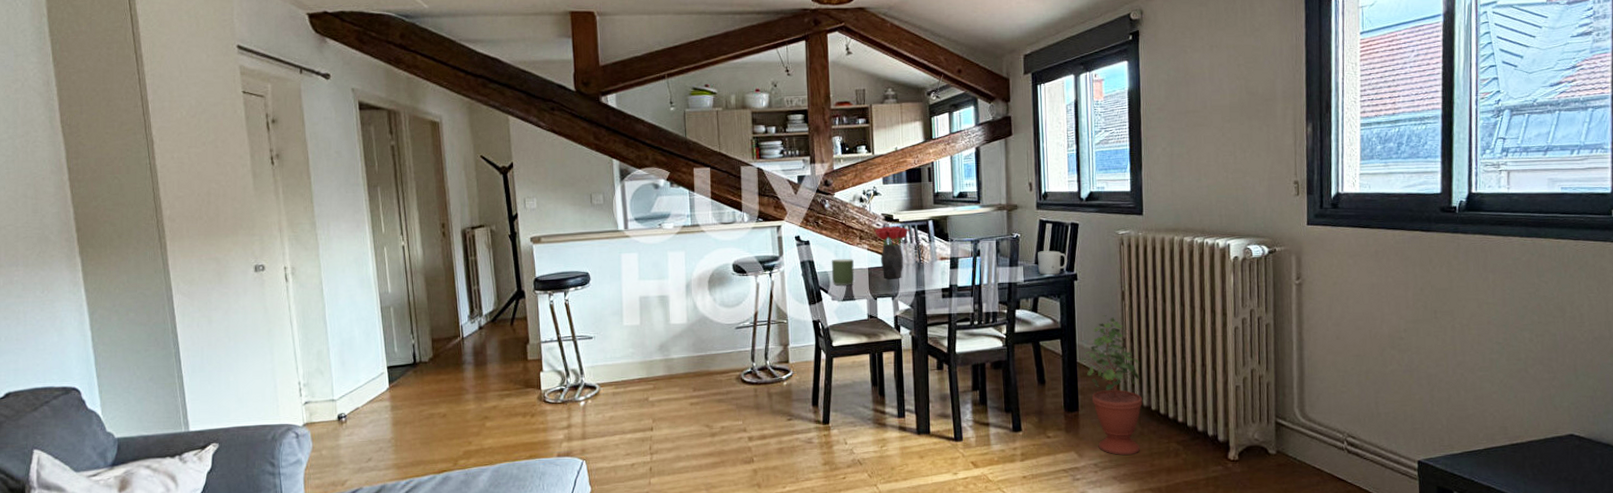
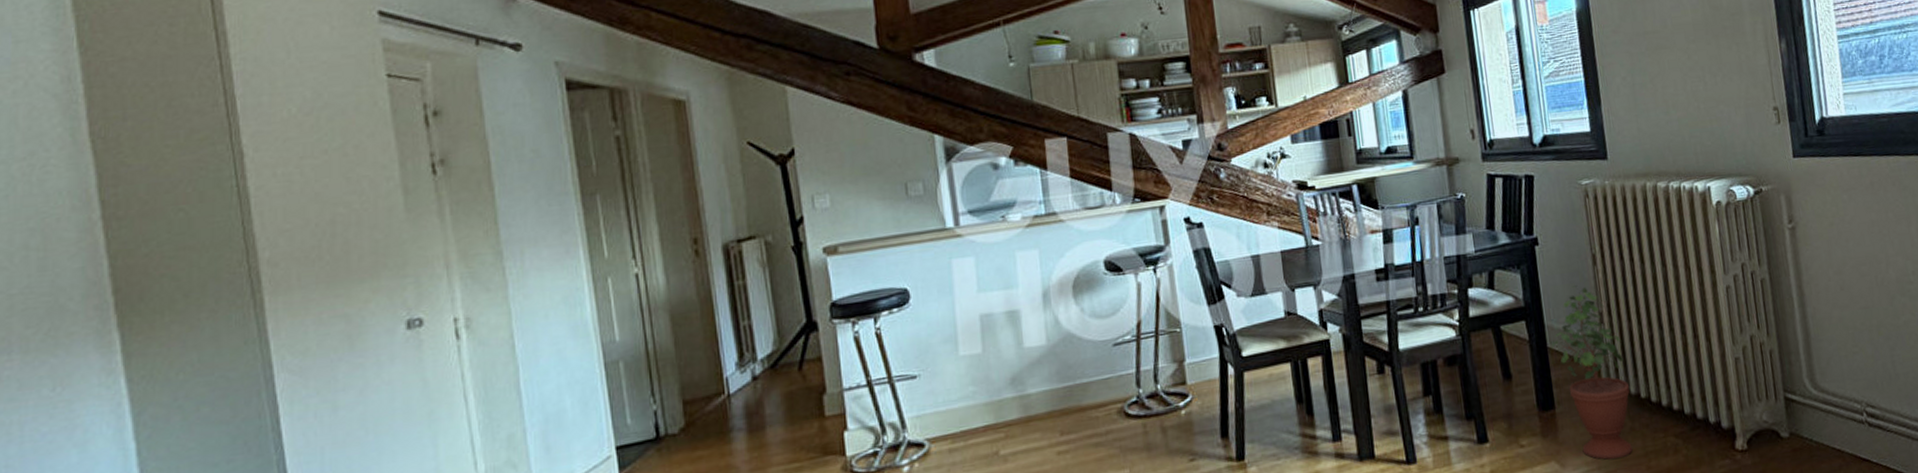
mug: present [831,258,854,286] -> none [1232,241,1264,278]
bouquet: present [873,226,910,279] -> none [1284,194,1330,264]
mug: present [1038,250,1068,275] -> none [1488,210,1525,242]

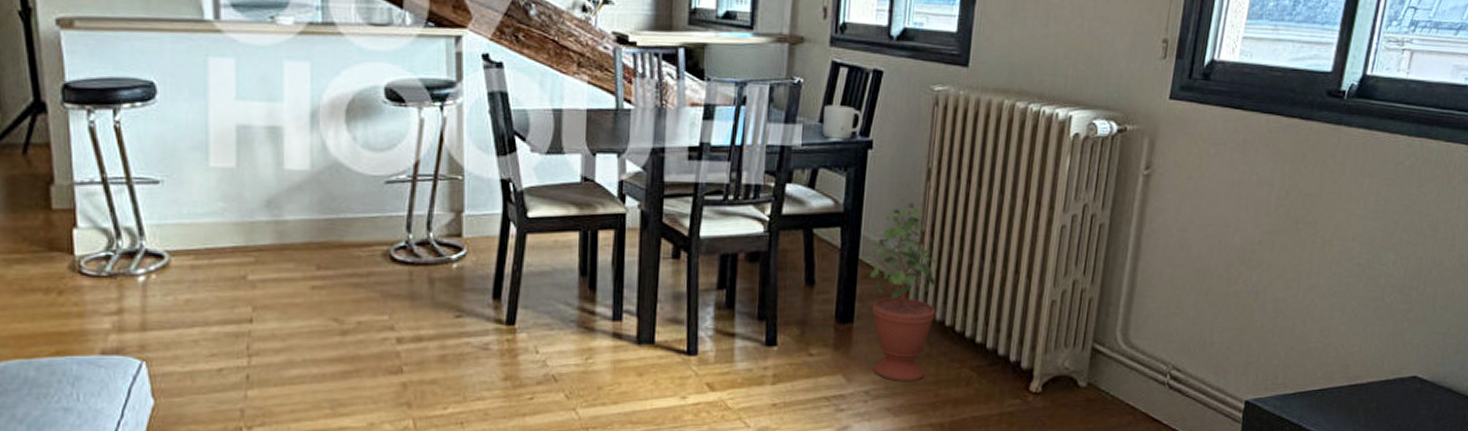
mug: none [1488,210,1525,242] -> present [822,105,863,139]

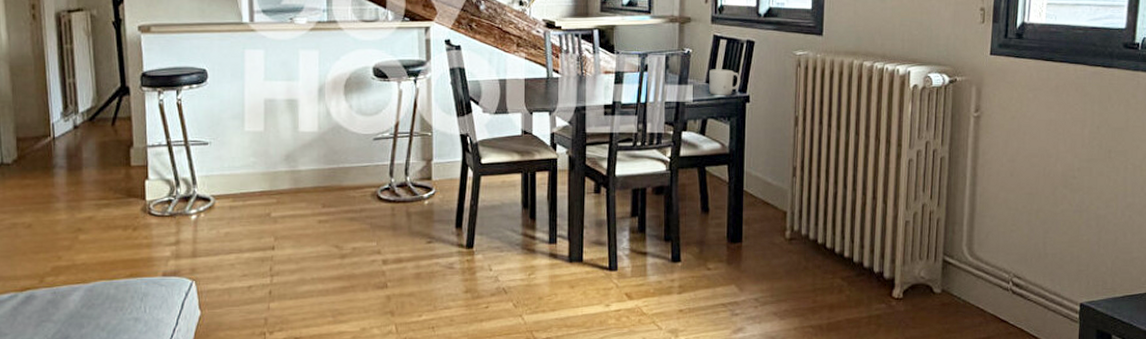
potted plant: present [862,199,938,381] -> none [747,141,809,290]

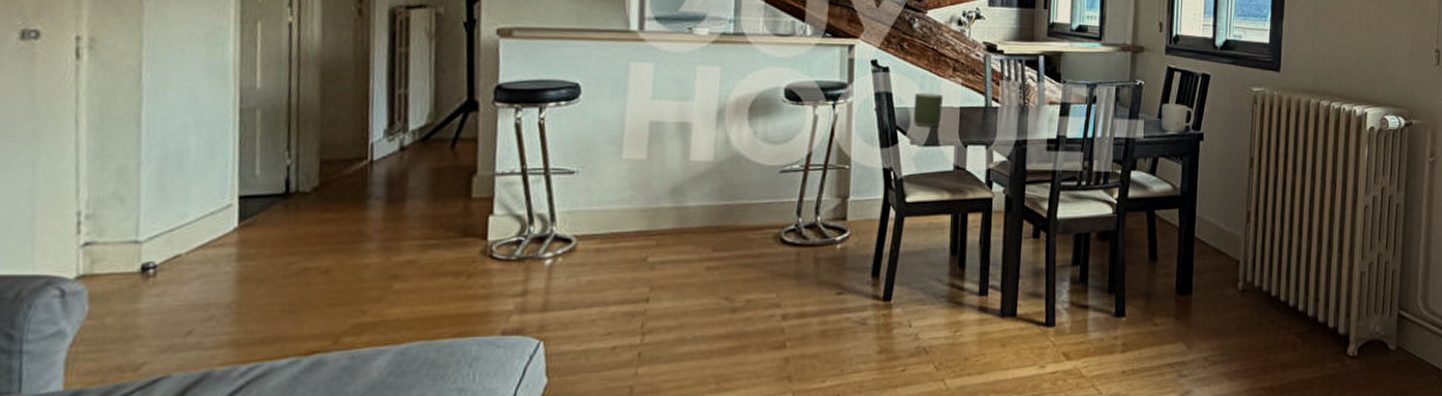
mug: none [484,67,509,97] -> present [913,92,943,127]

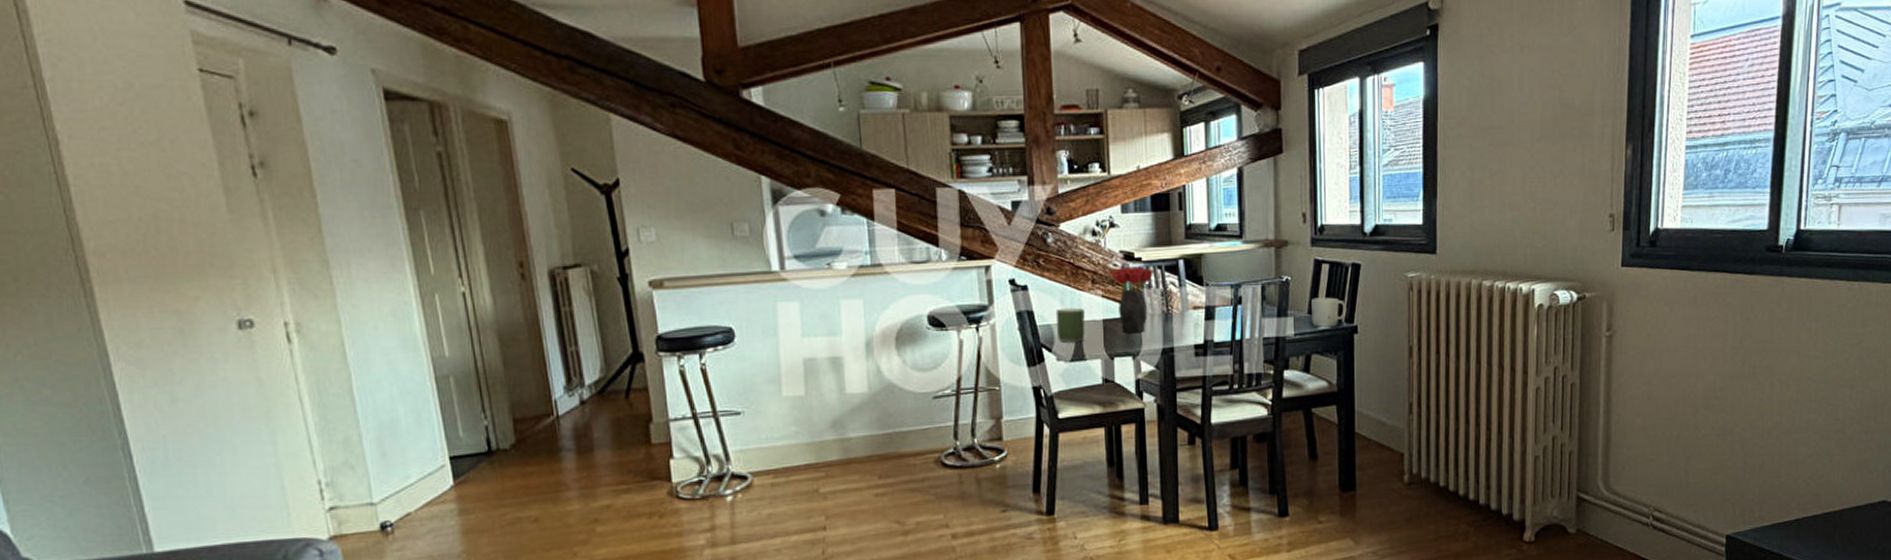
bouquet: none [971,57,1016,124] -> present [1109,266,1156,334]

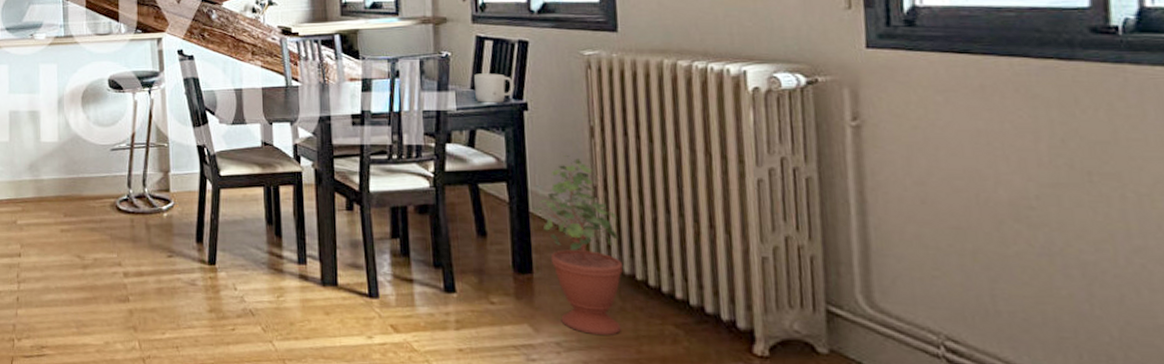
mug: present [1055,307,1085,342] -> none [218,76,246,107]
bouquet: present [1109,266,1156,334] -> none [268,40,312,102]
potted plant: none [1359,375,1429,541] -> present [533,155,623,335]

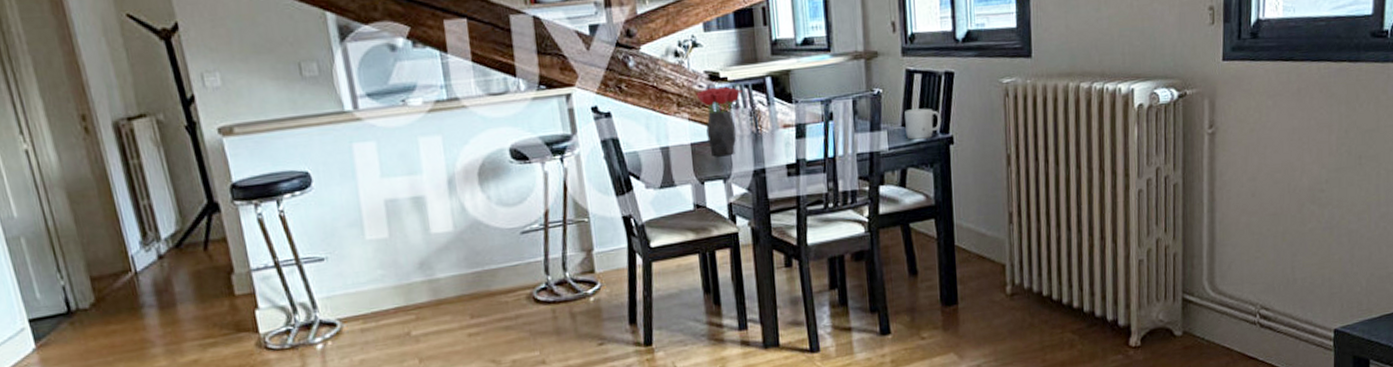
bouquet: none [268,40,312,102] -> present [694,86,743,157]
potted plant: present [533,155,623,335] -> none [958,185,1032,353]

